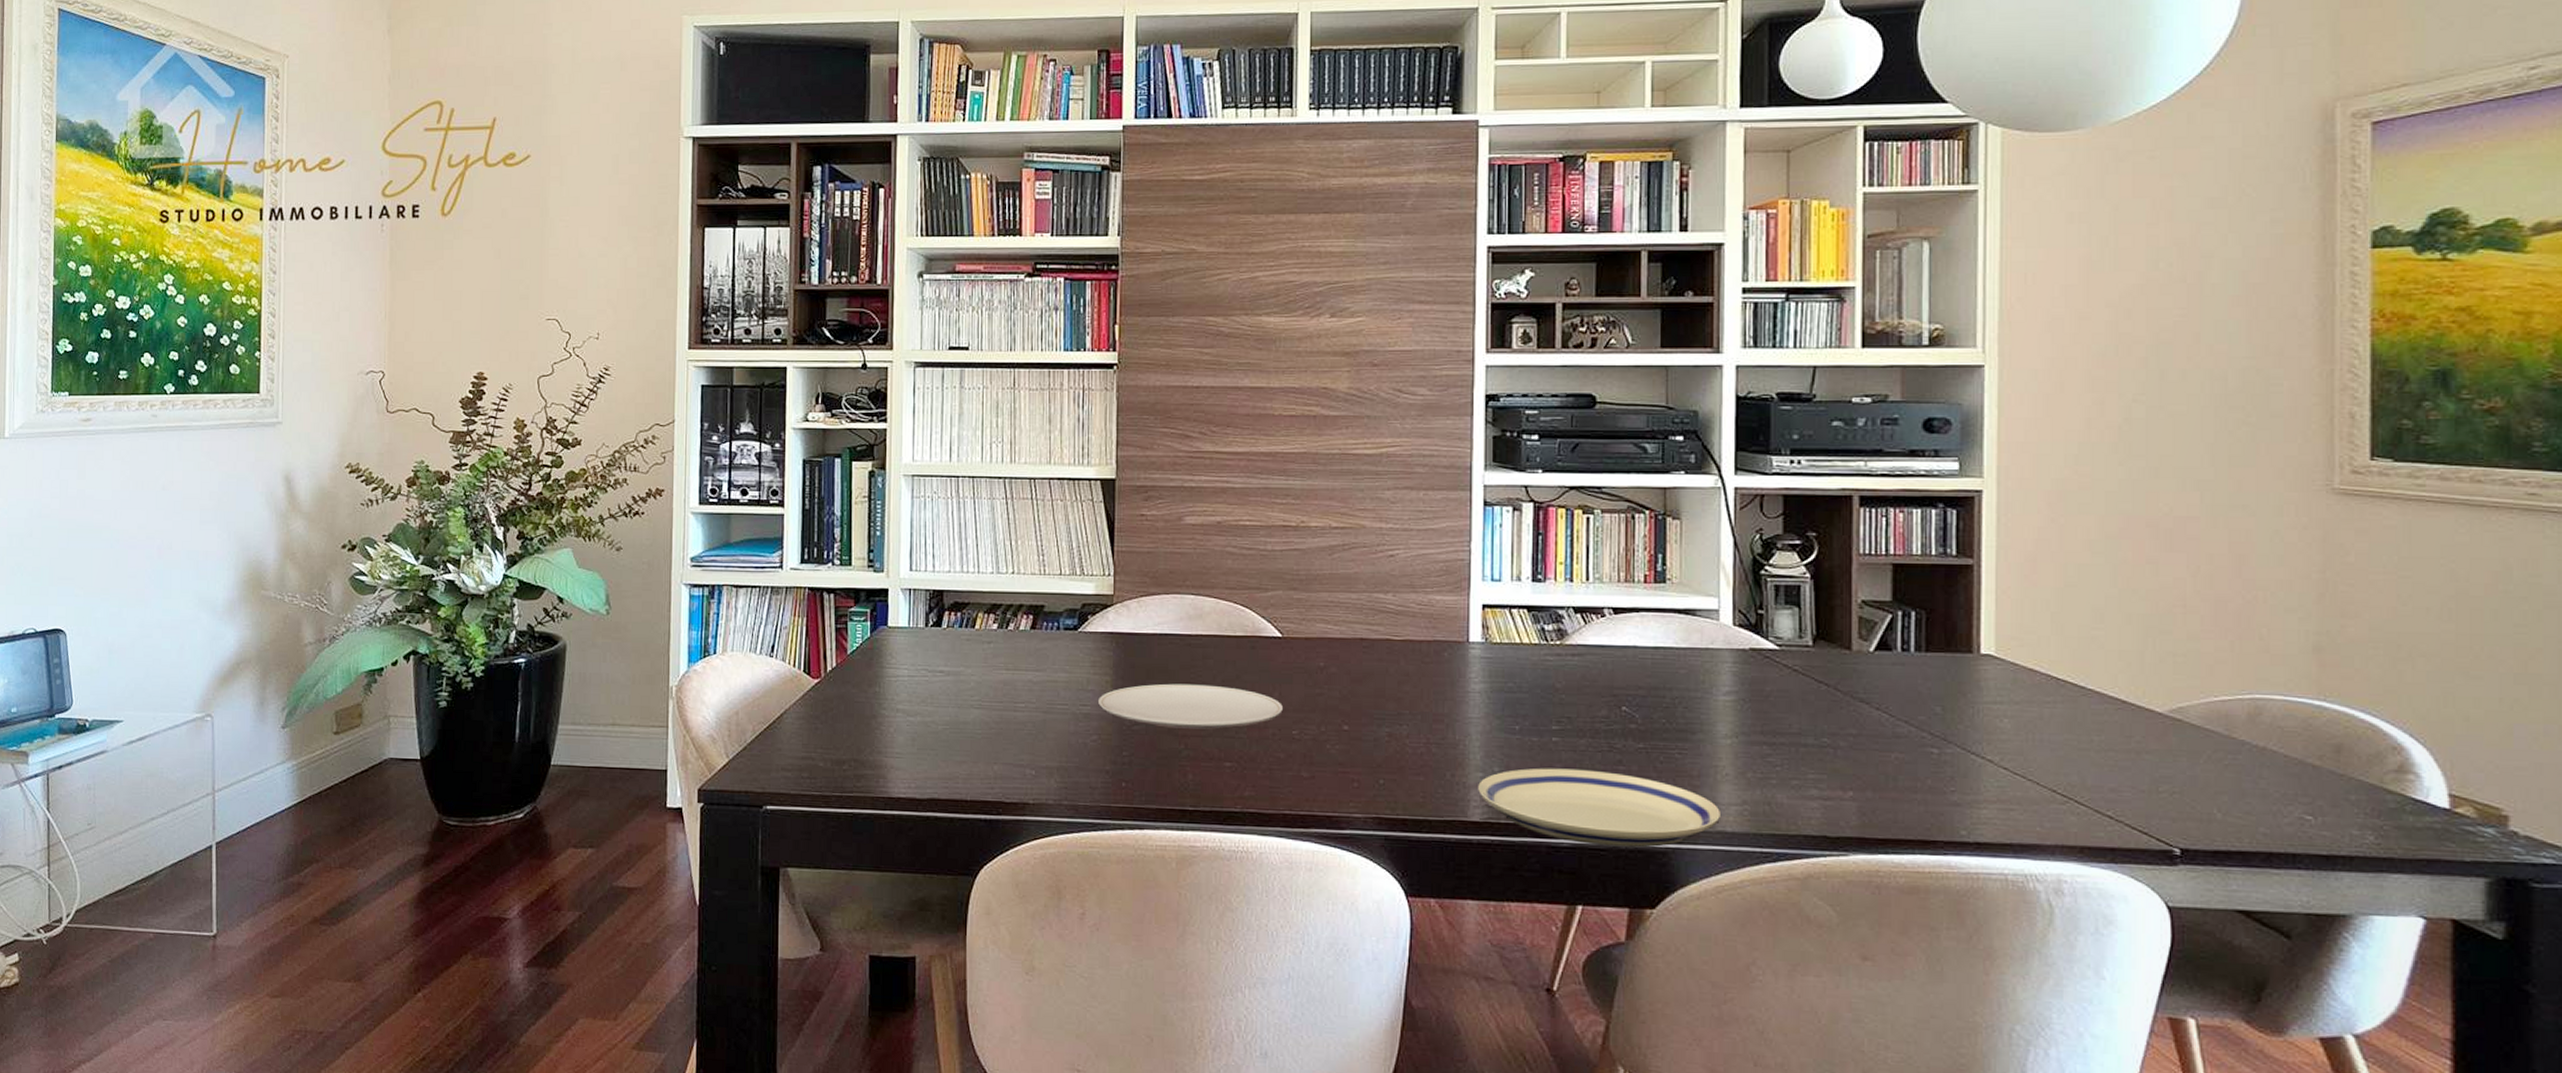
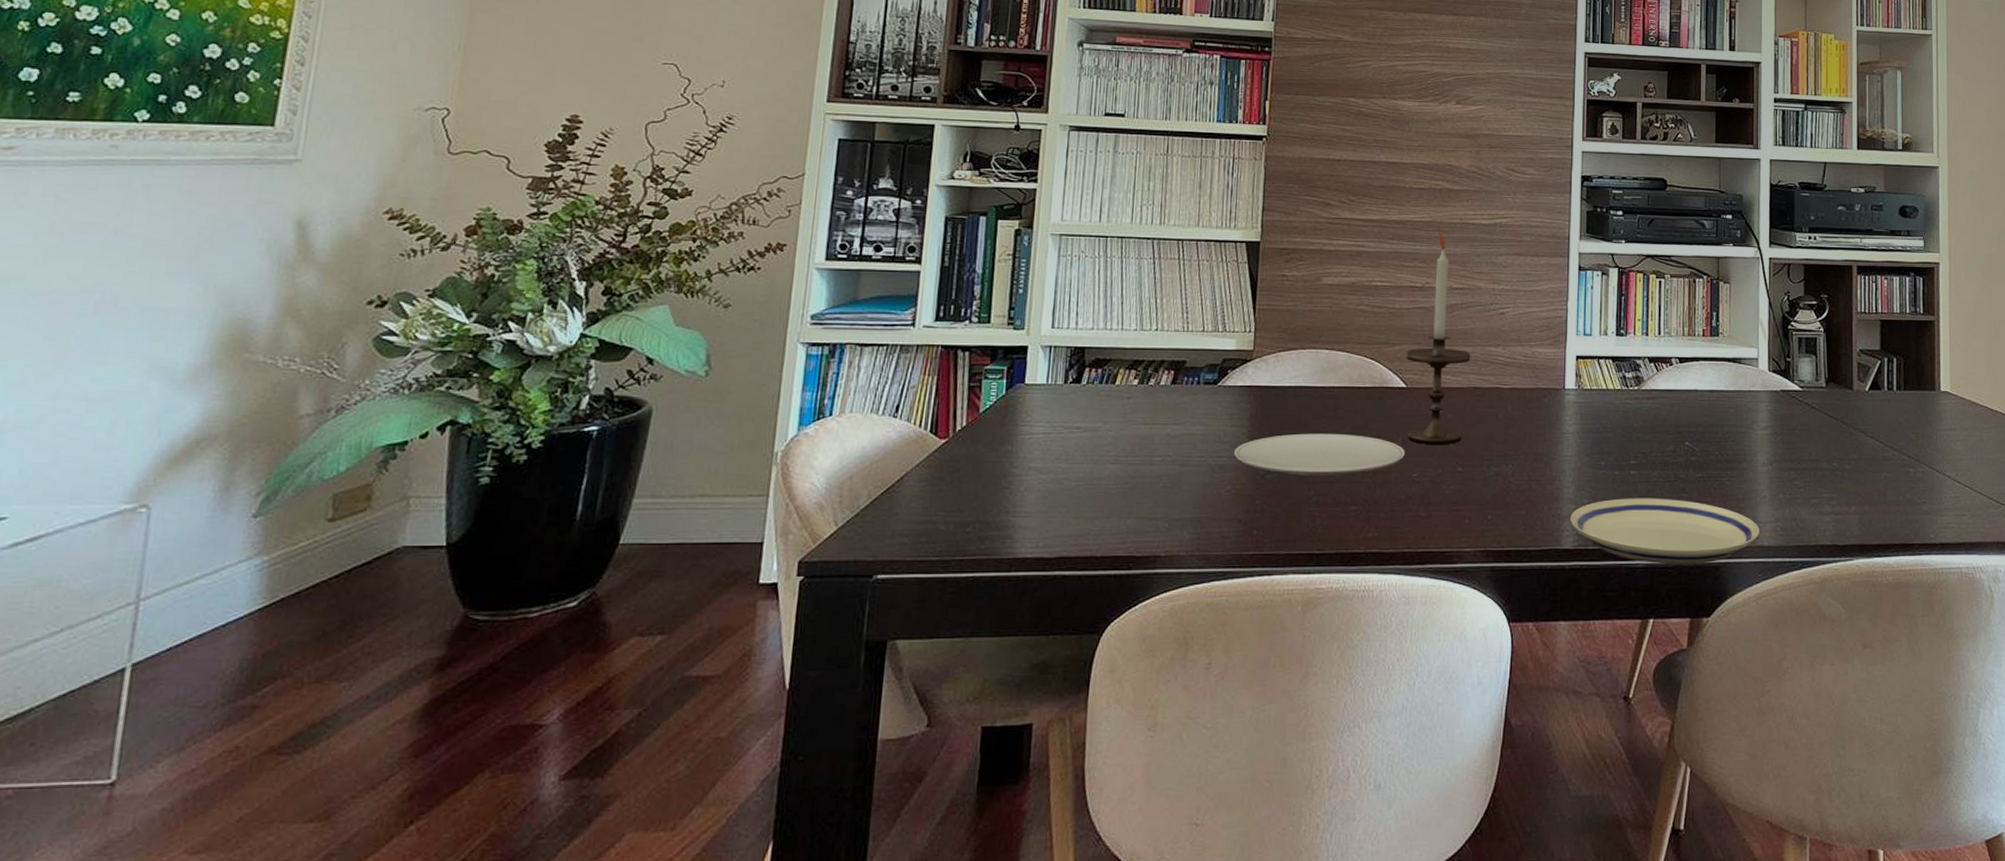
candlestick: none [1281,464,1356,700] -> present [1406,232,1471,444]

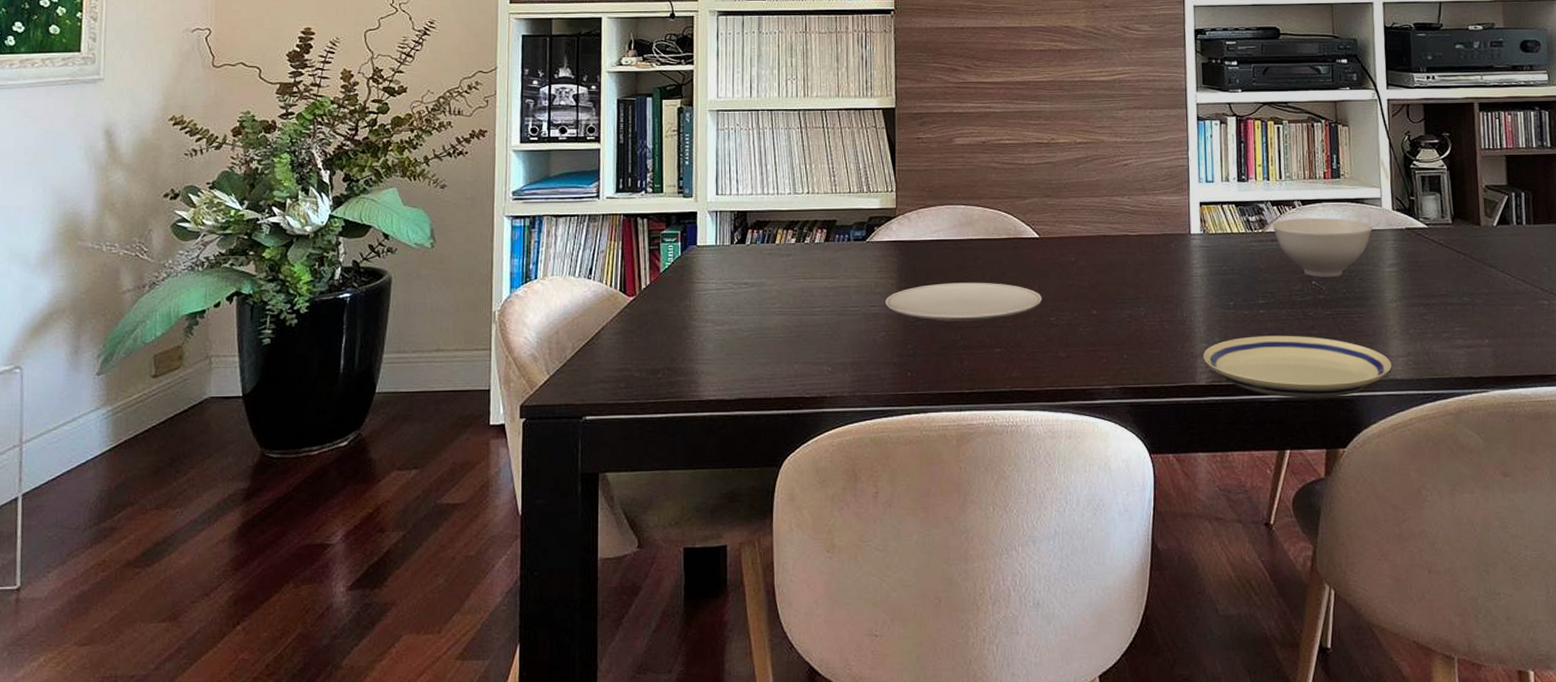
candlestick: present [1406,232,1471,444] -> none [1037,90,1099,290]
bowl: none [1648,376,1748,438] -> present [1271,217,1373,277]

